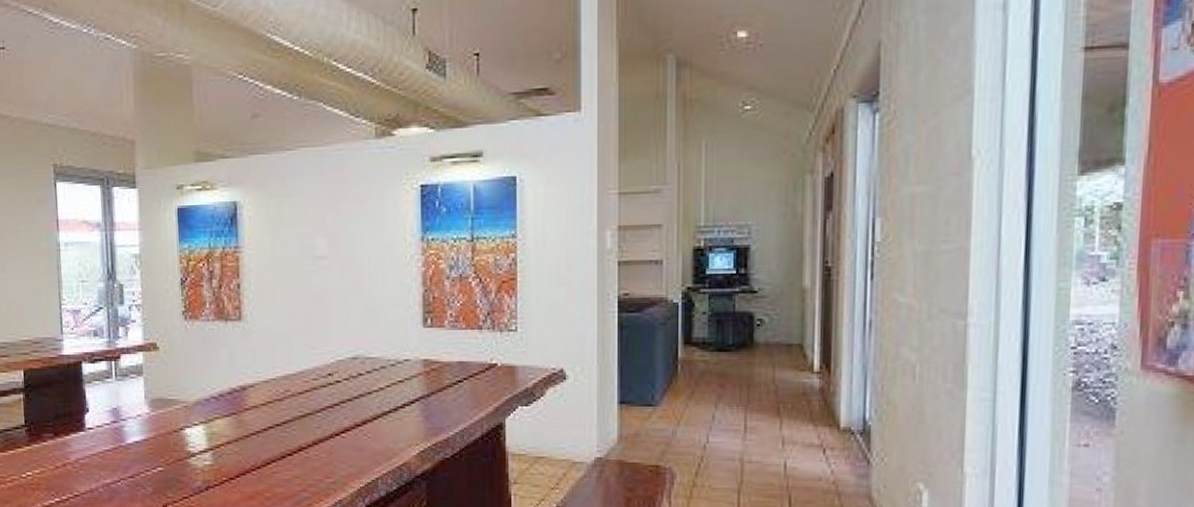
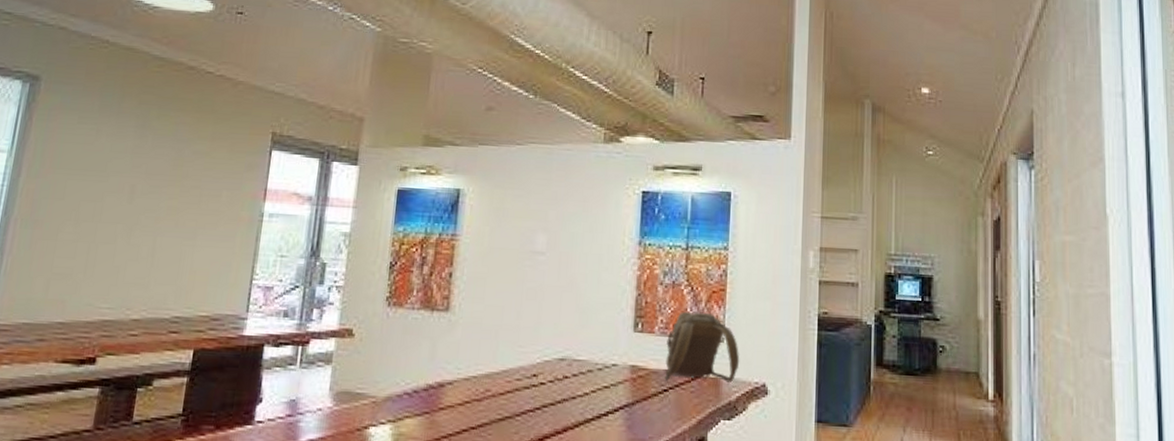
backpack: none [458,303,535,373] -> present [664,311,740,384]

